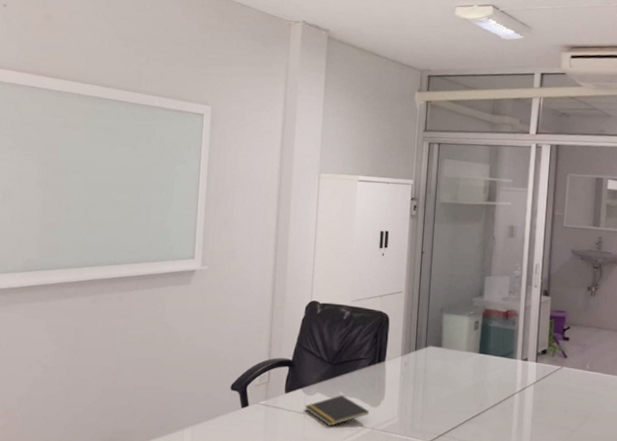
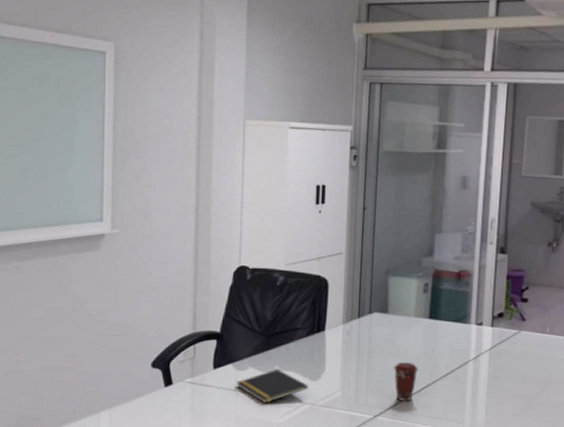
coffee cup: none [446,392,469,429] -> present [393,361,419,401]

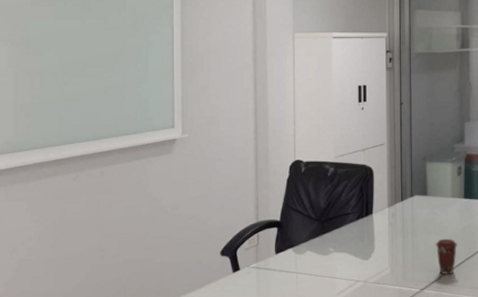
notepad: present [236,368,308,403] -> none [296,250,360,283]

